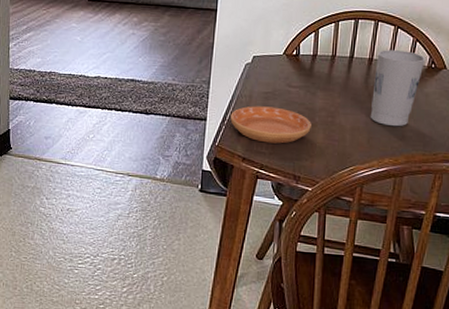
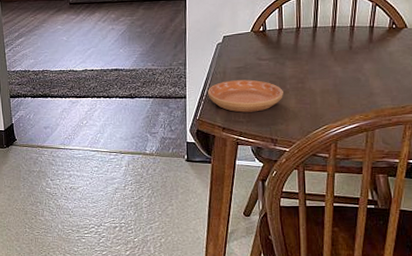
cup: present [370,50,426,127] -> none [337,15,387,86]

